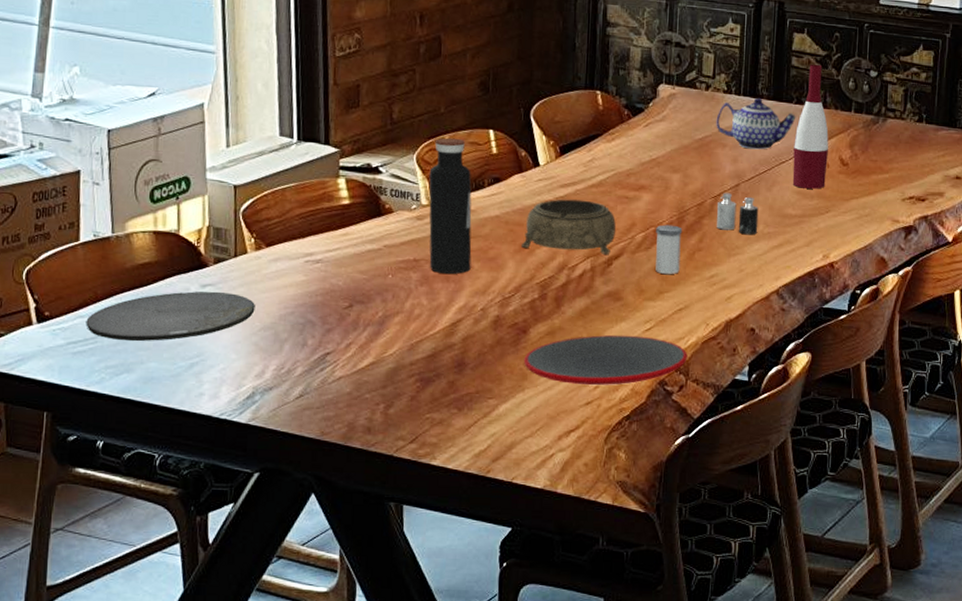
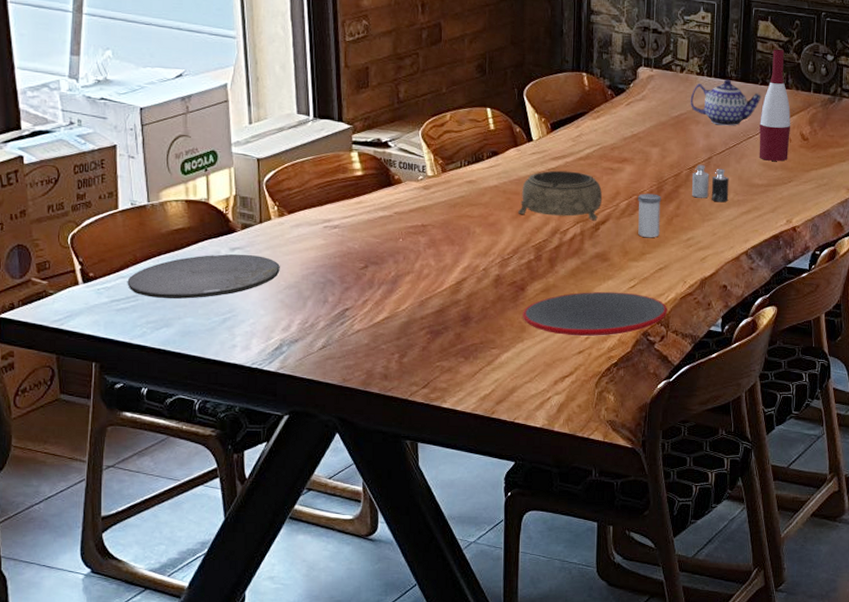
water bottle: present [429,137,472,274] -> none [433,115,474,238]

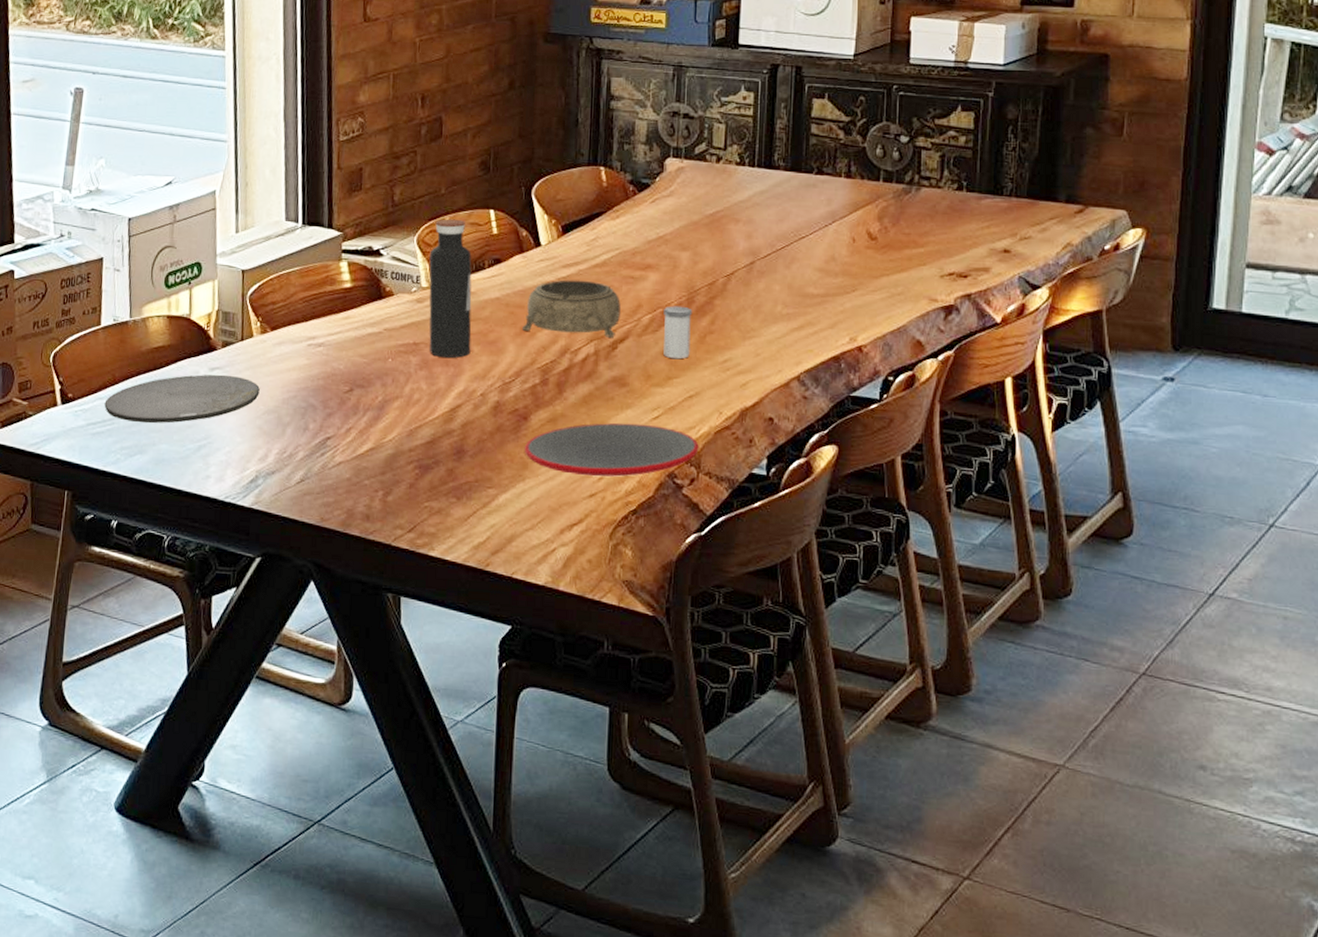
water bottle: none [433,115,474,238] -> present [429,218,472,358]
teapot: present [690,79,762,126] -> none [728,168,817,224]
candle: present [692,164,729,203] -> none [730,271,776,317]
wine bottle: present [759,48,791,161] -> none [813,131,854,266]

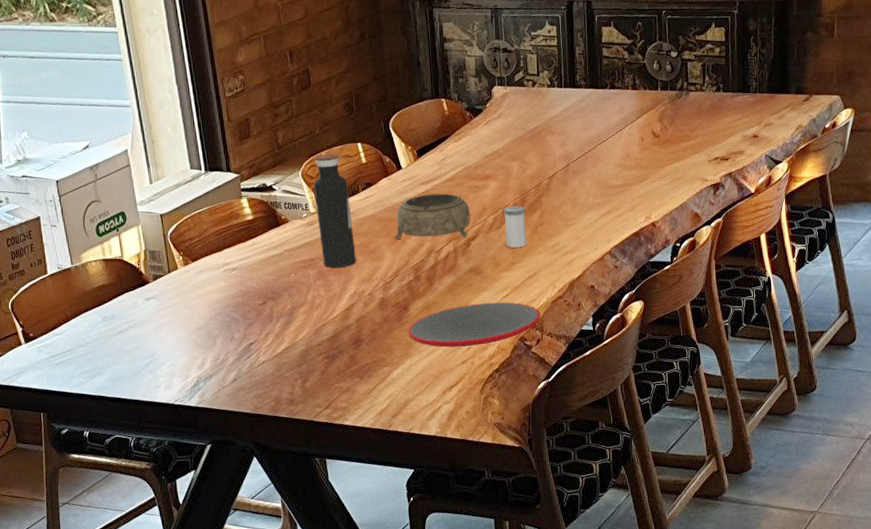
plate: present [104,374,260,423] -> none [62,302,190,350]

